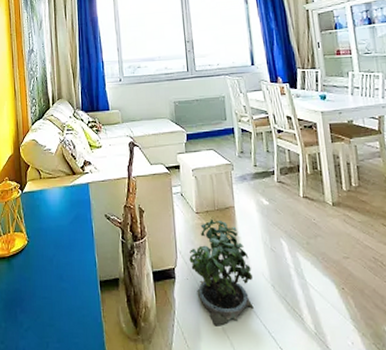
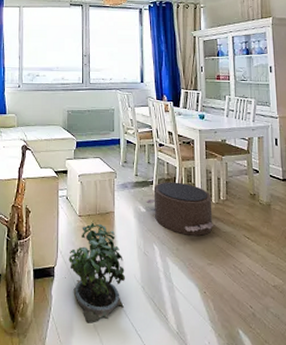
pouf: none [267,170,349,227] -> present [145,182,216,236]

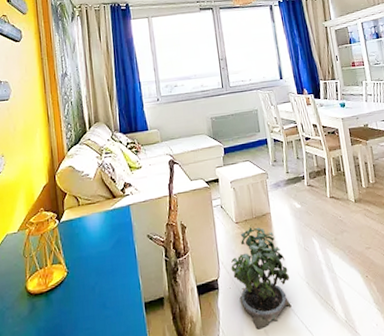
pouf: present [145,182,216,236] -> none [299,172,369,224]

